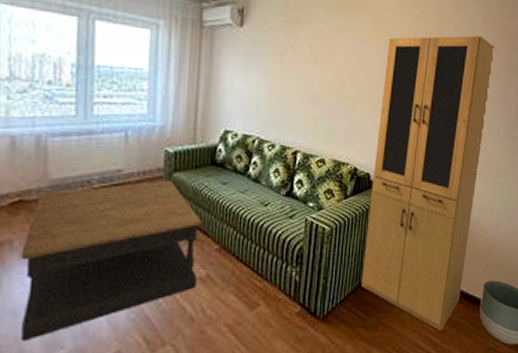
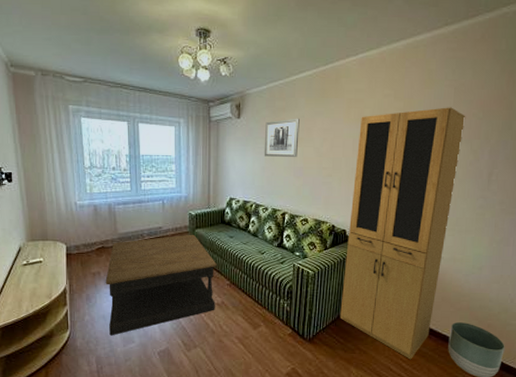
wall art: none [272,32,318,81] -> present [264,118,300,157]

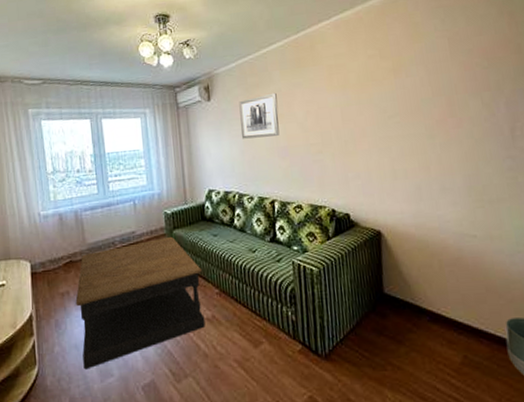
cabinet: present [340,107,466,360] -> none [346,59,479,374]

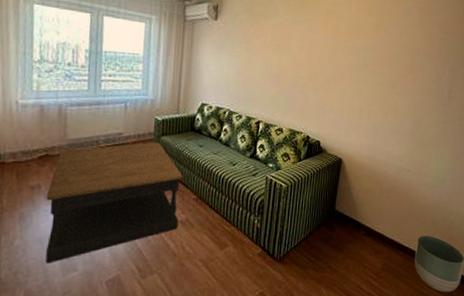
wall art: present [239,92,280,139] -> none [240,24,278,64]

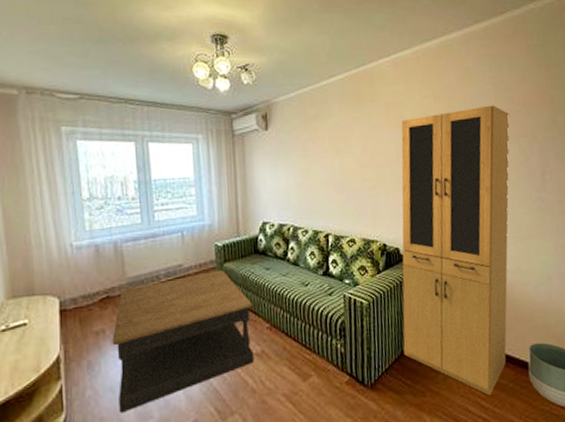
cabinet: none [312,26,430,277] -> present [401,105,510,396]

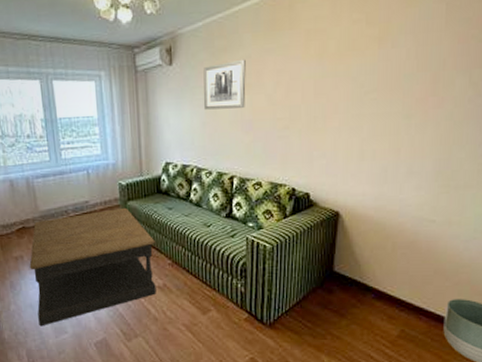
wall art: none [297,126,336,171] -> present [203,59,246,110]
cabinet: present [401,105,510,396] -> none [306,29,463,345]

